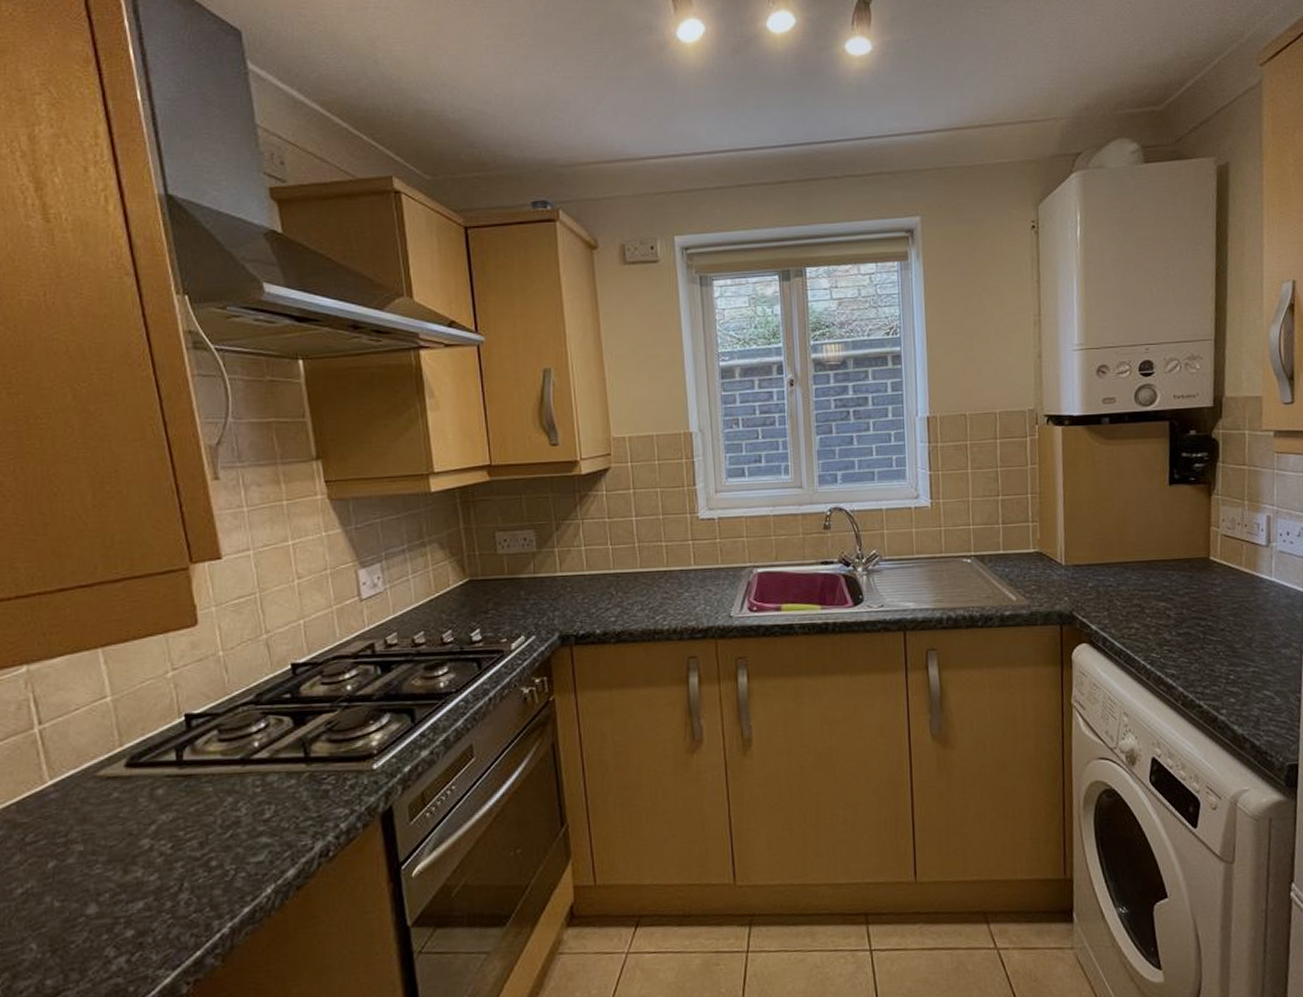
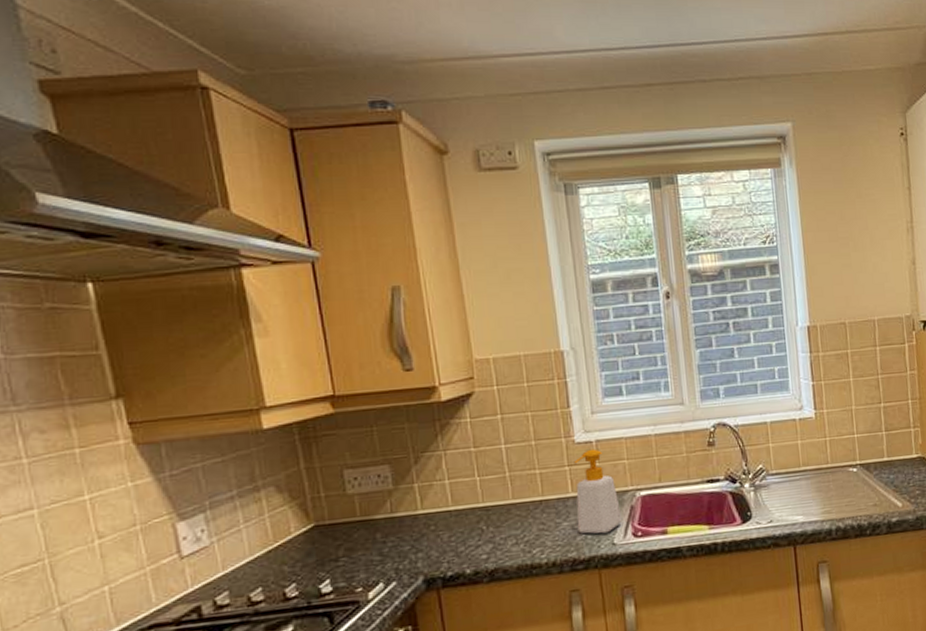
soap bottle: none [697,525,740,606] -> present [573,449,623,534]

